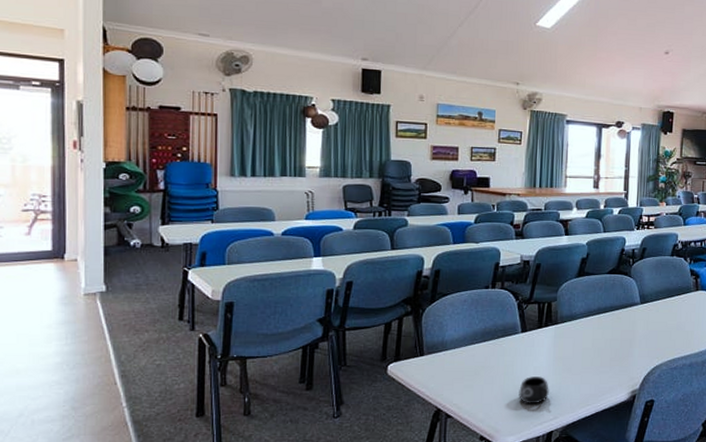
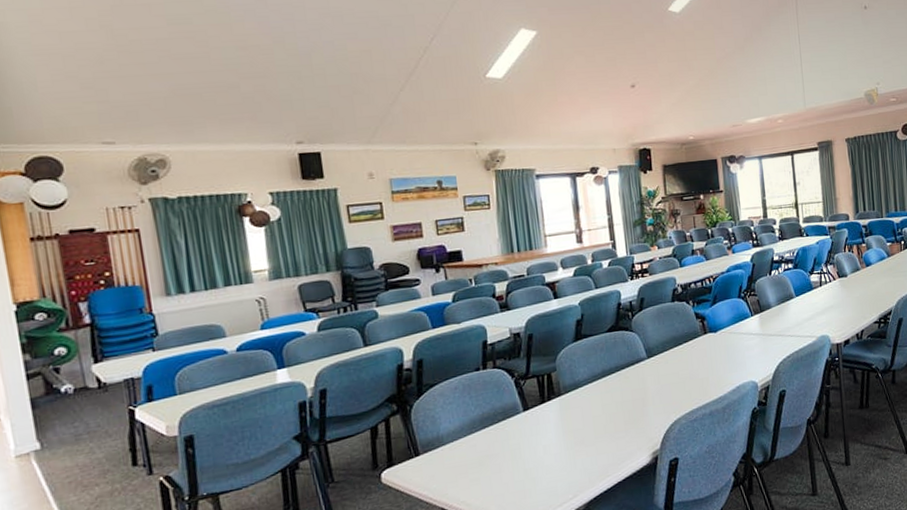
mug: present [519,377,549,404] -> none [530,455,564,487]

